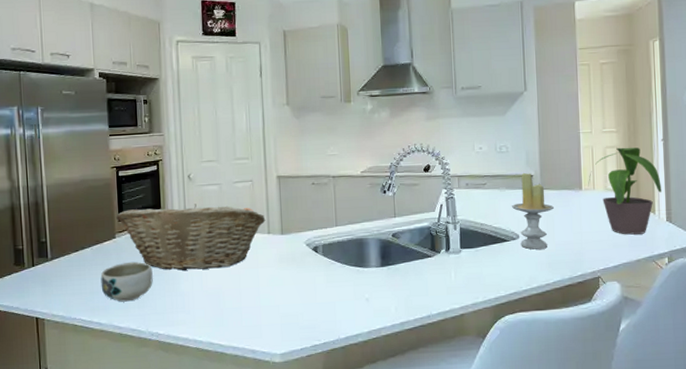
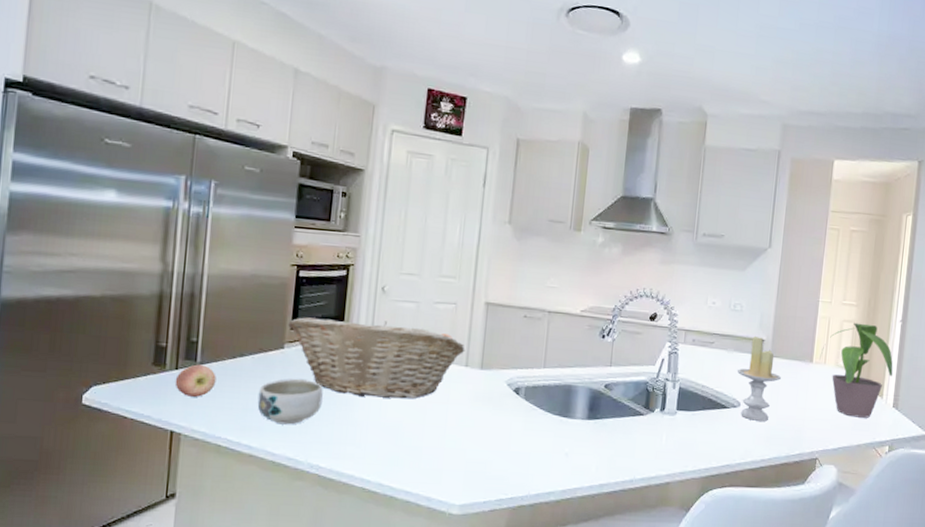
apple: none [33,260,66,288] -> present [174,364,216,397]

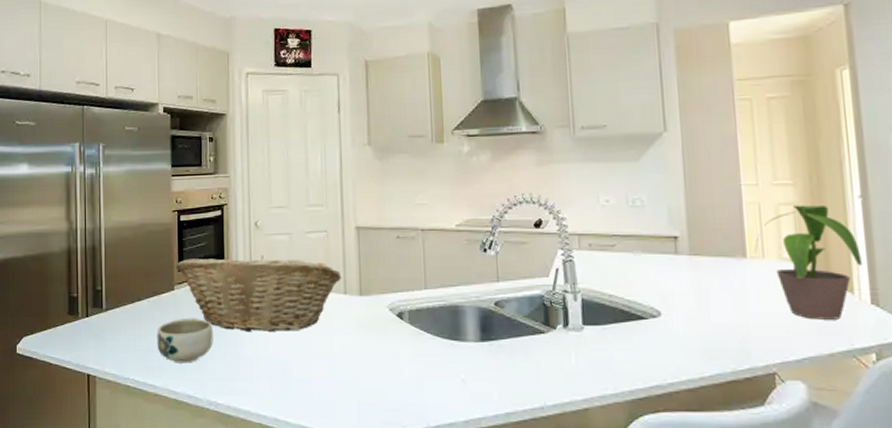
apple: present [174,364,216,397] -> none [87,311,120,341]
candle: present [737,335,782,421] -> none [649,232,709,332]

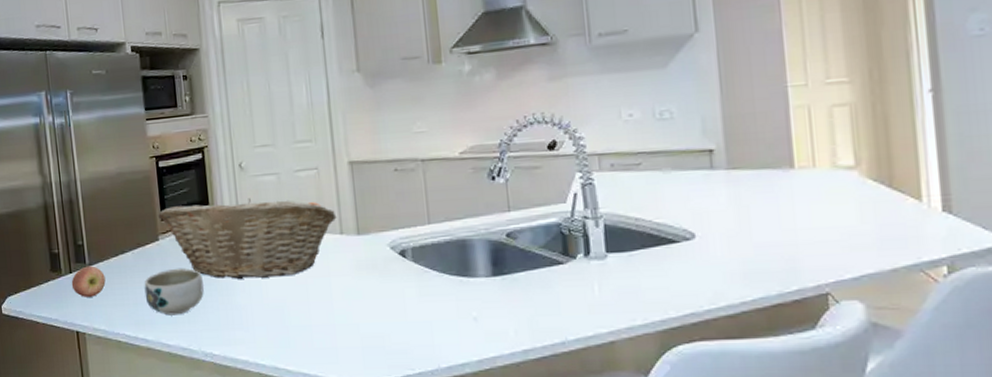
apple: none [87,311,120,341] -> present [71,265,106,297]
potted plant: present [755,204,862,320] -> none [804,103,932,232]

